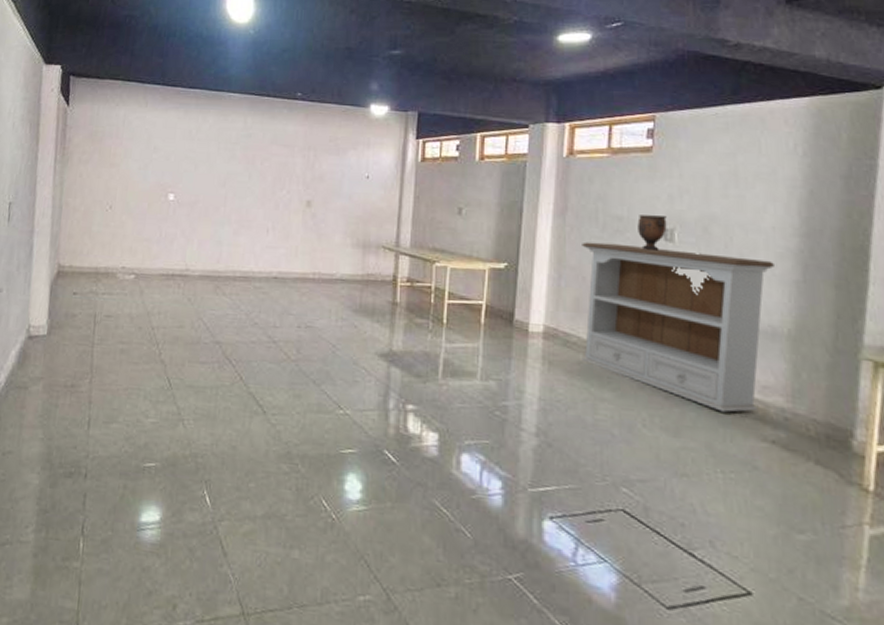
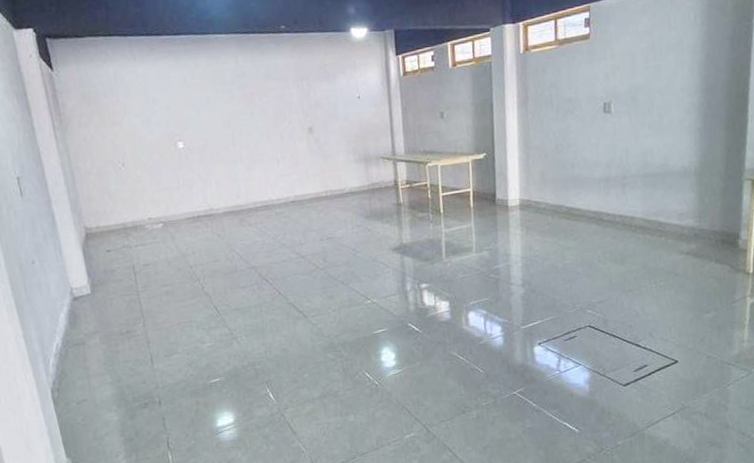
bookshelf: present [582,242,774,413] -> none [542,116,684,239]
decorative urn: present [637,215,667,250] -> none [583,92,605,123]

